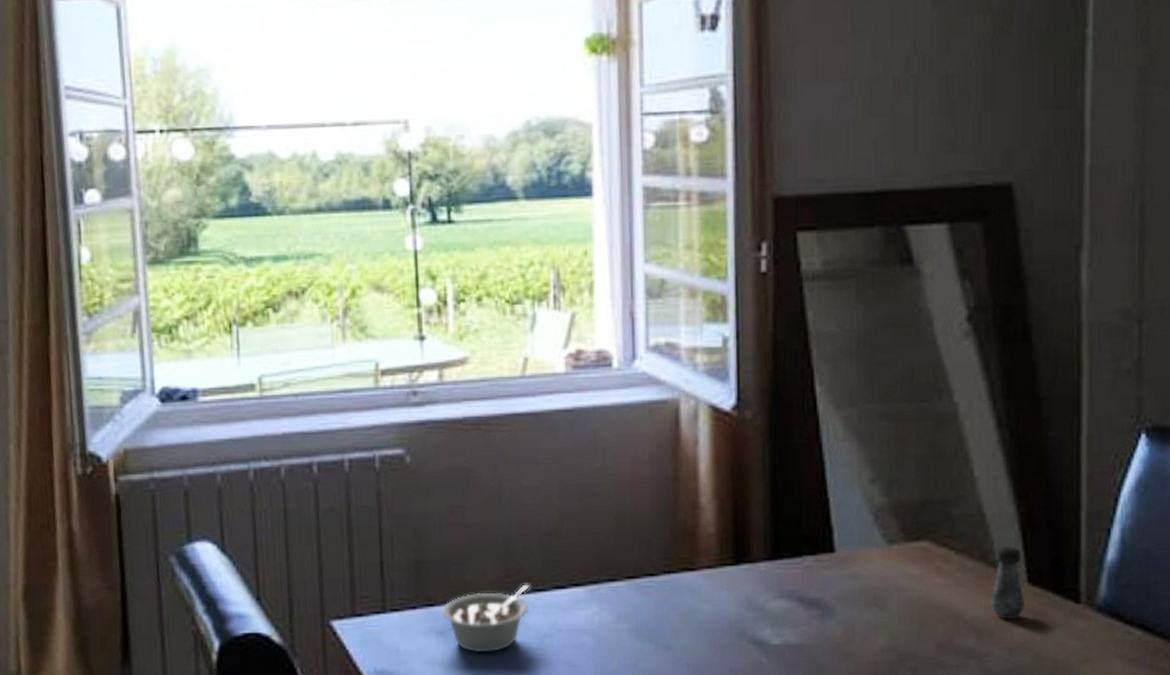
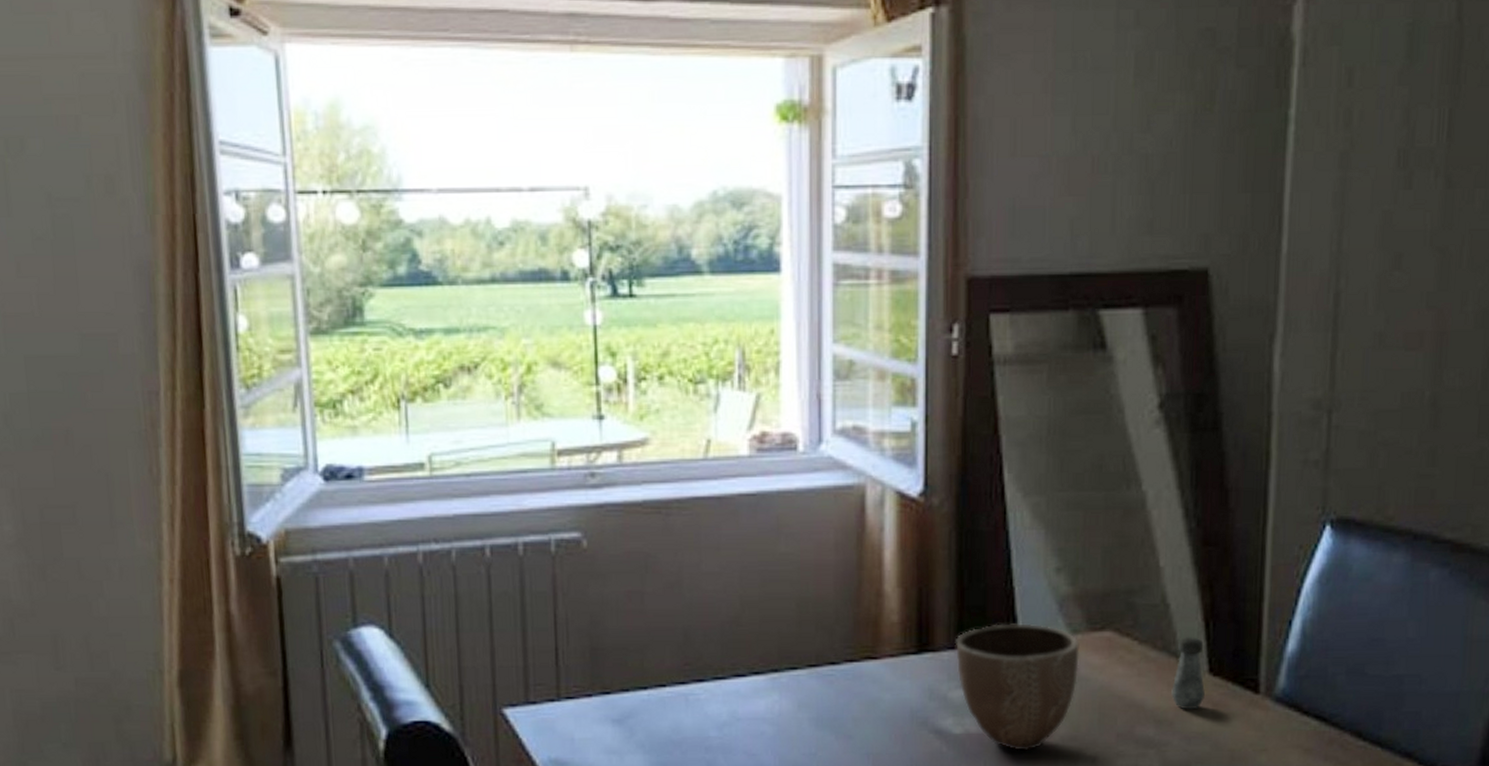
legume: present [441,584,530,653] -> none [617,672,710,742]
decorative bowl: none [772,534,896,662] -> present [956,623,1080,751]

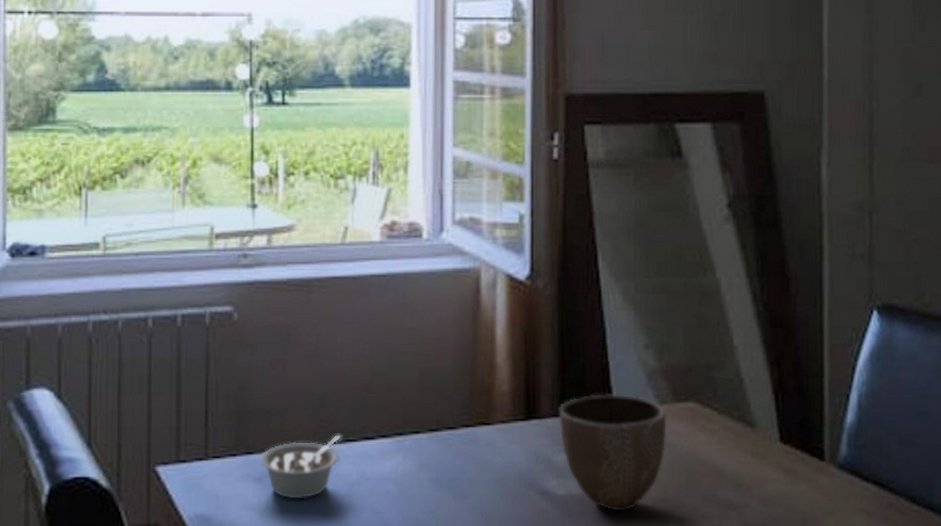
legume: none [617,672,710,742] -> present [259,435,342,499]
salt shaker: present [1171,636,1205,710] -> none [748,407,777,475]

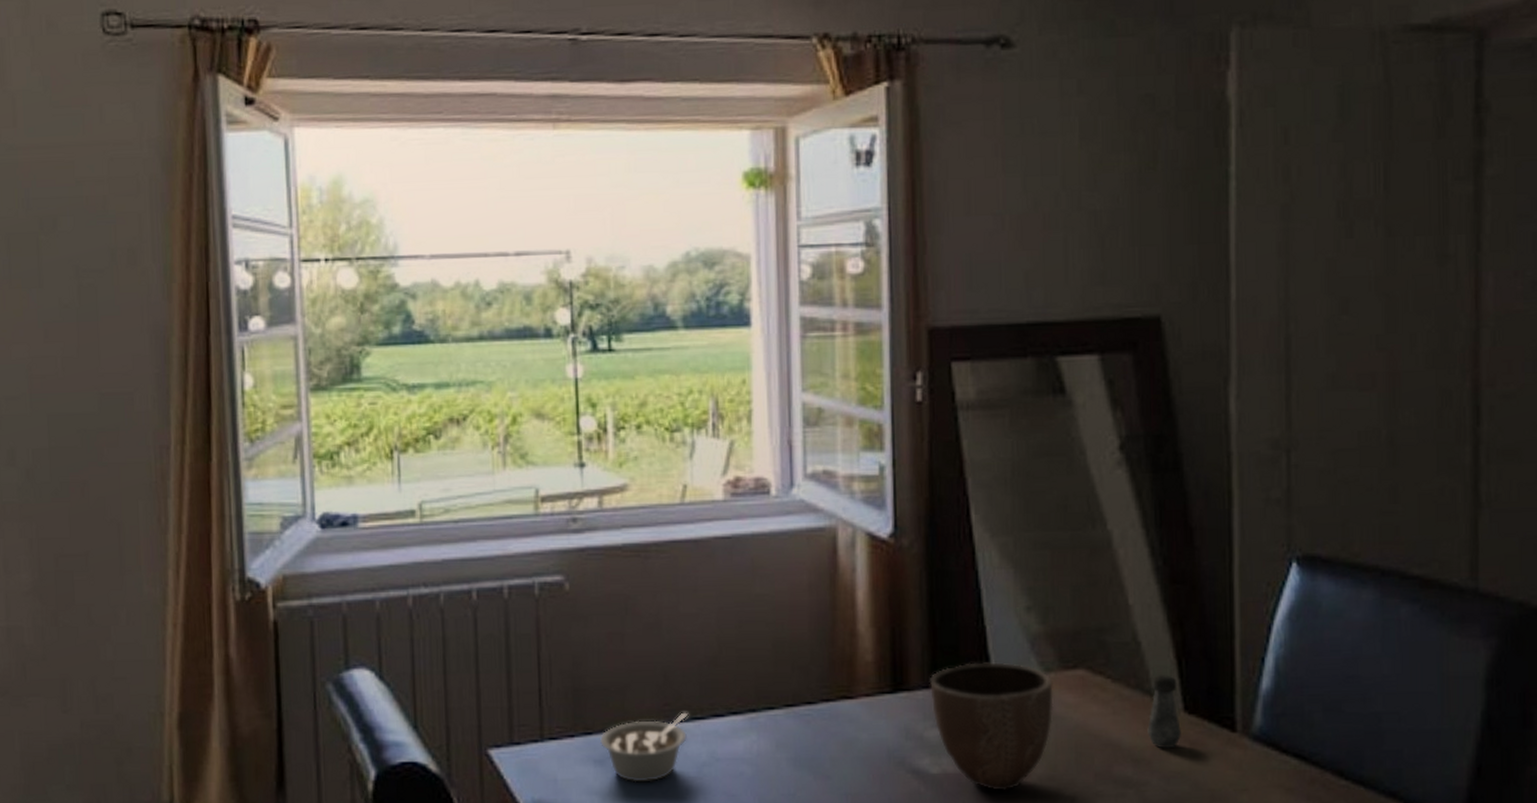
salt shaker: none [748,407,777,475] -> present [1147,674,1181,749]

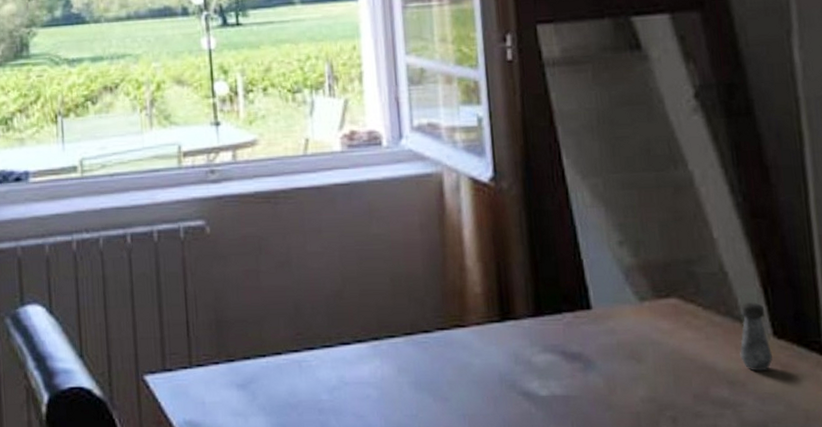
legume: present [599,712,689,782] -> none [240,341,319,405]
decorative bowl: present [930,662,1054,791] -> none [534,292,650,412]

